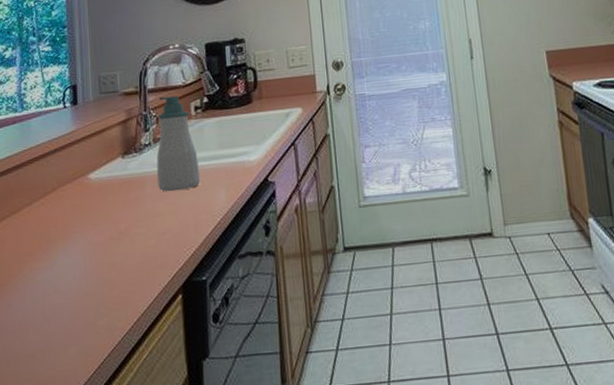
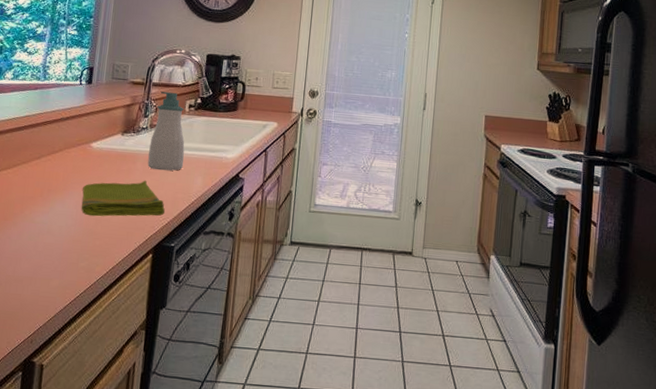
dish towel: none [87,206,188,262] -> present [81,180,165,217]

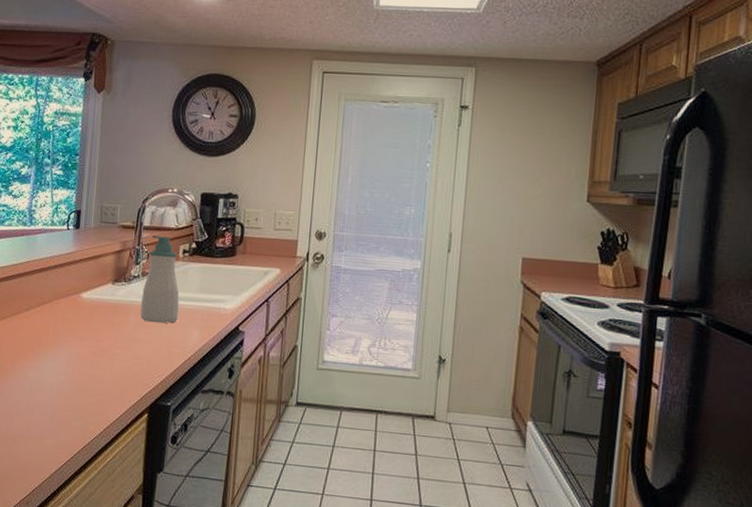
dish towel: present [81,180,165,217] -> none [72,333,160,373]

